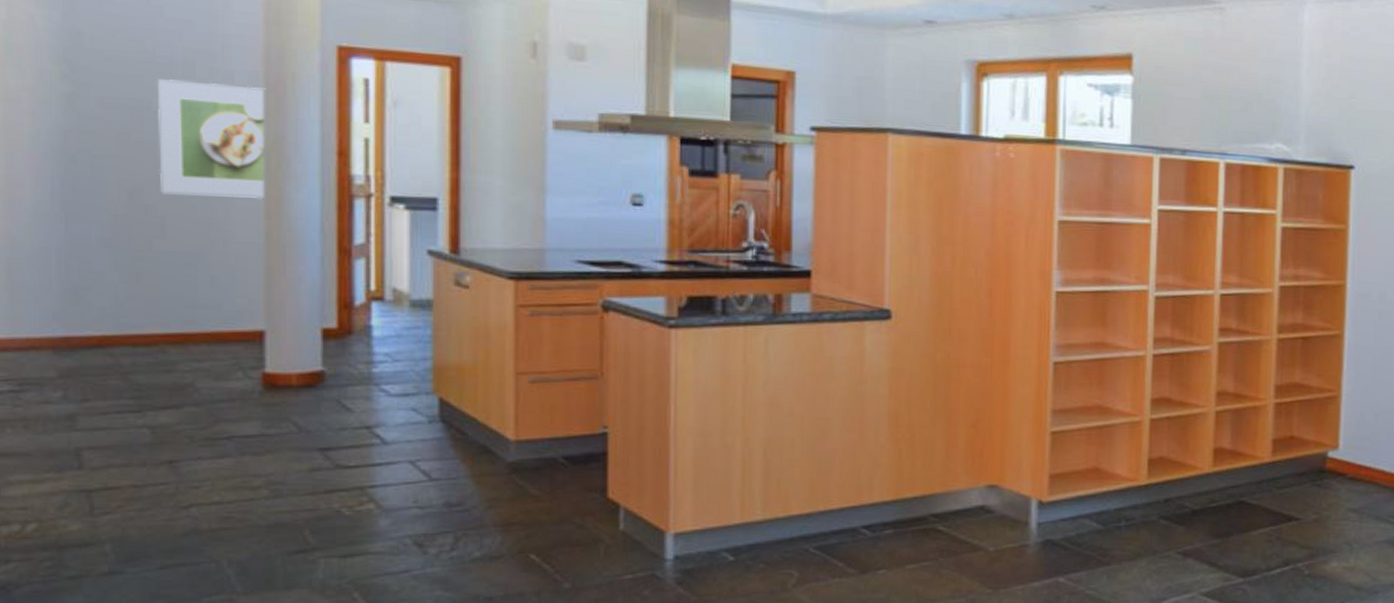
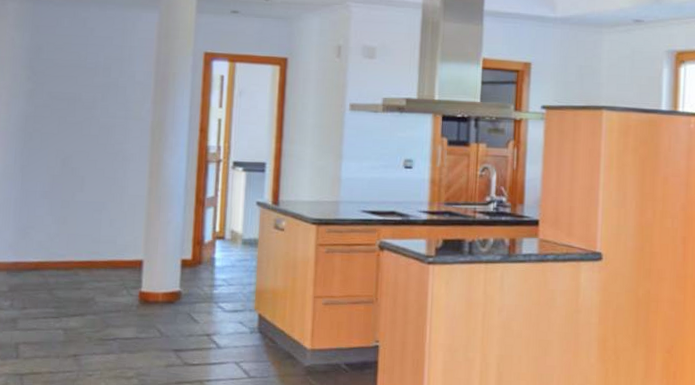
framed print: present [158,79,266,200] -> none [82,79,156,164]

